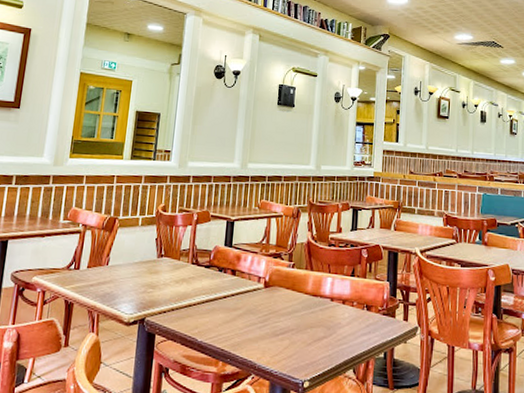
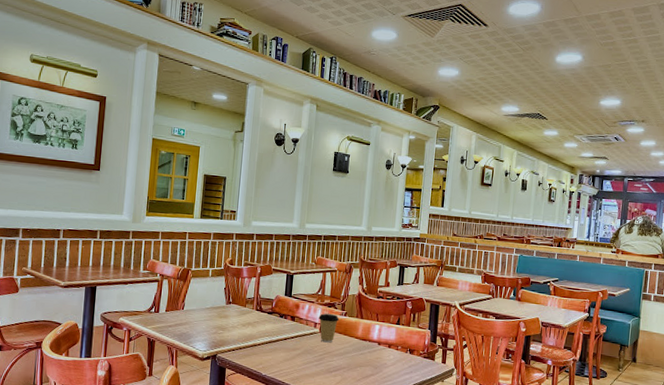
coffee cup: none [263,266,286,300] -> present [318,313,339,343]

